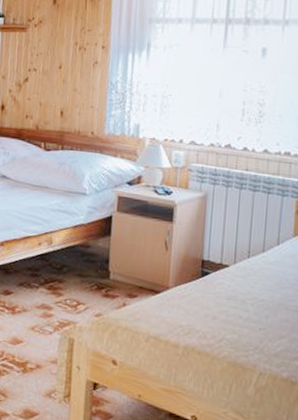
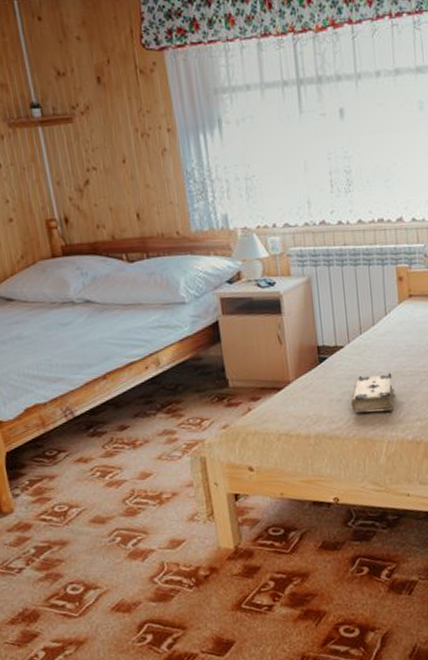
book: none [226,298,275,345] -> present [351,372,395,414]

